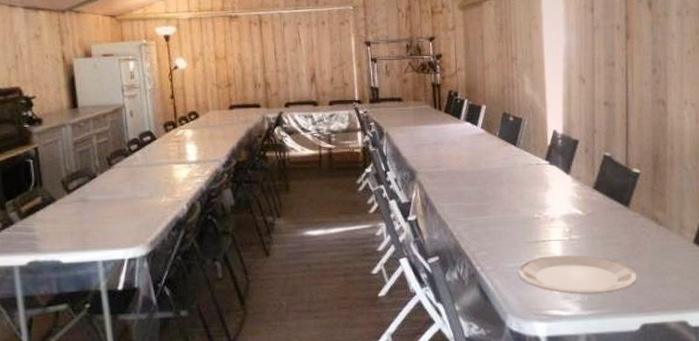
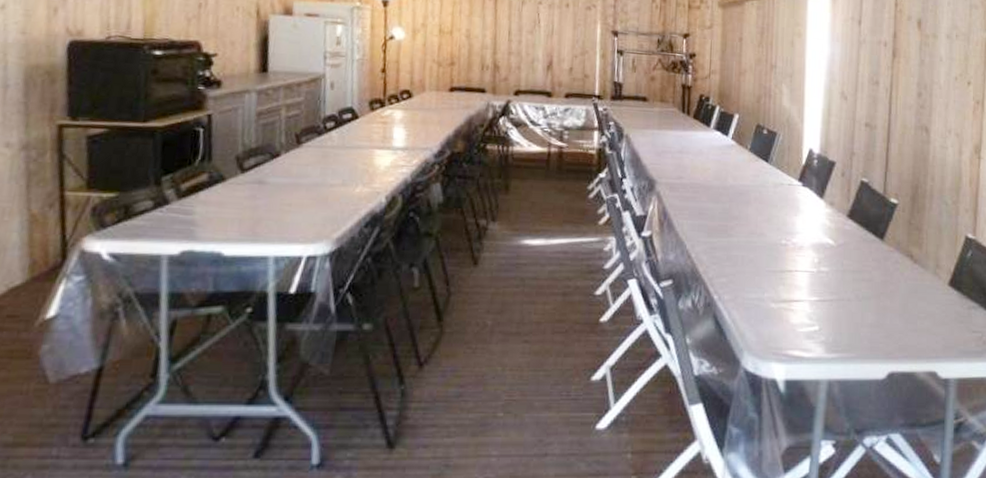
plate: present [518,254,637,295] -> none [759,288,887,335]

